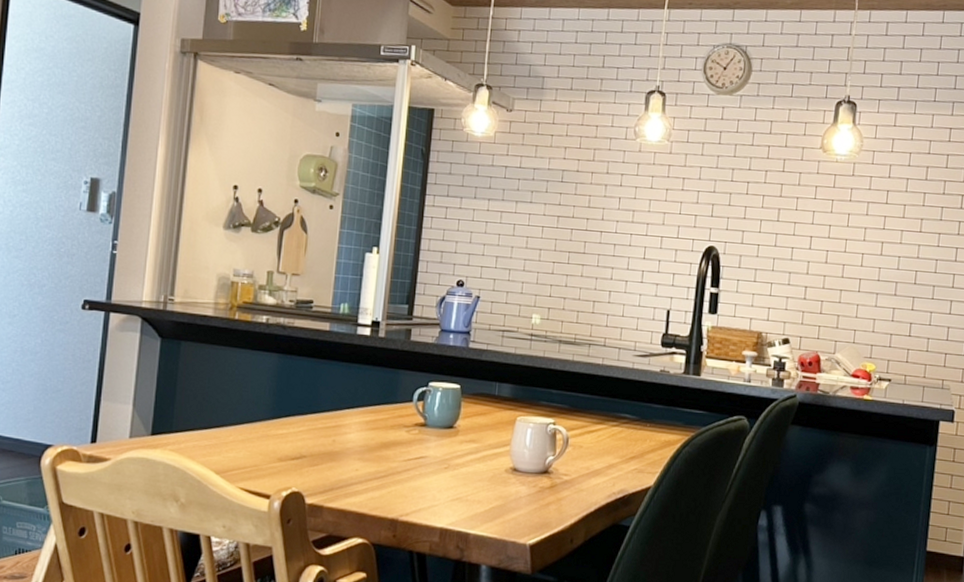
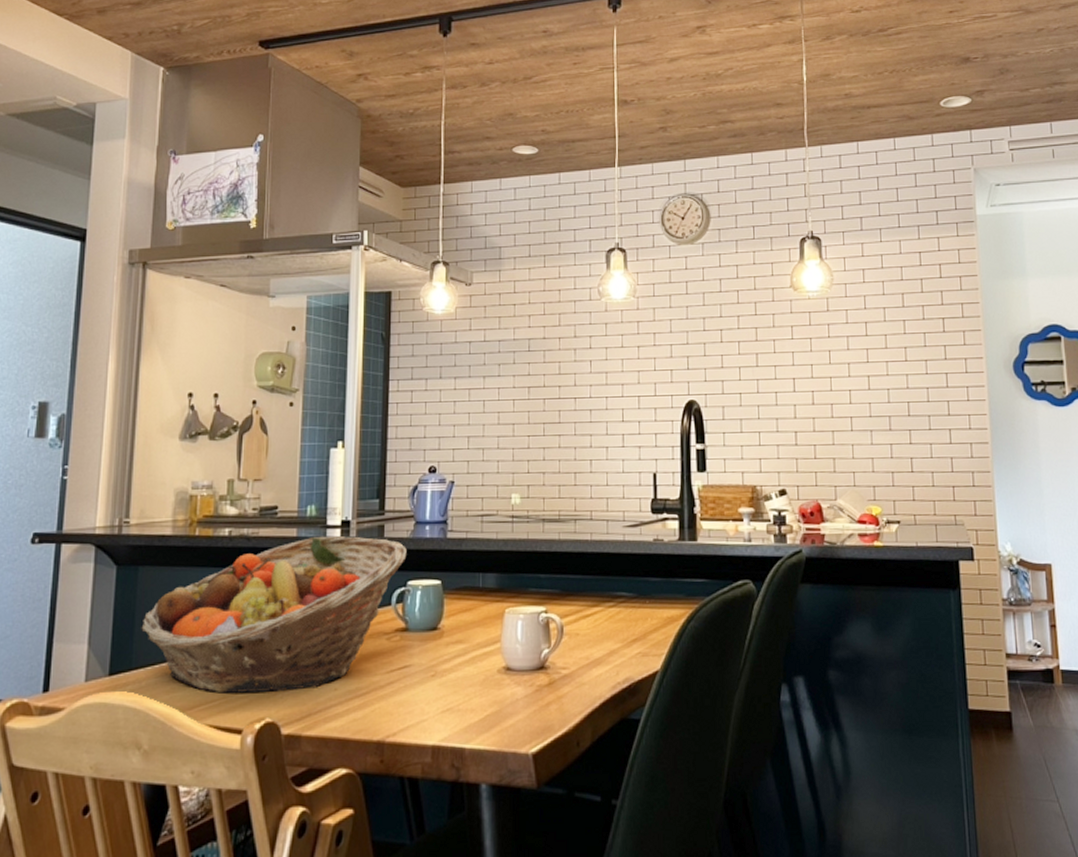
fruit basket: none [182,332,431,467] -> present [141,535,407,694]

